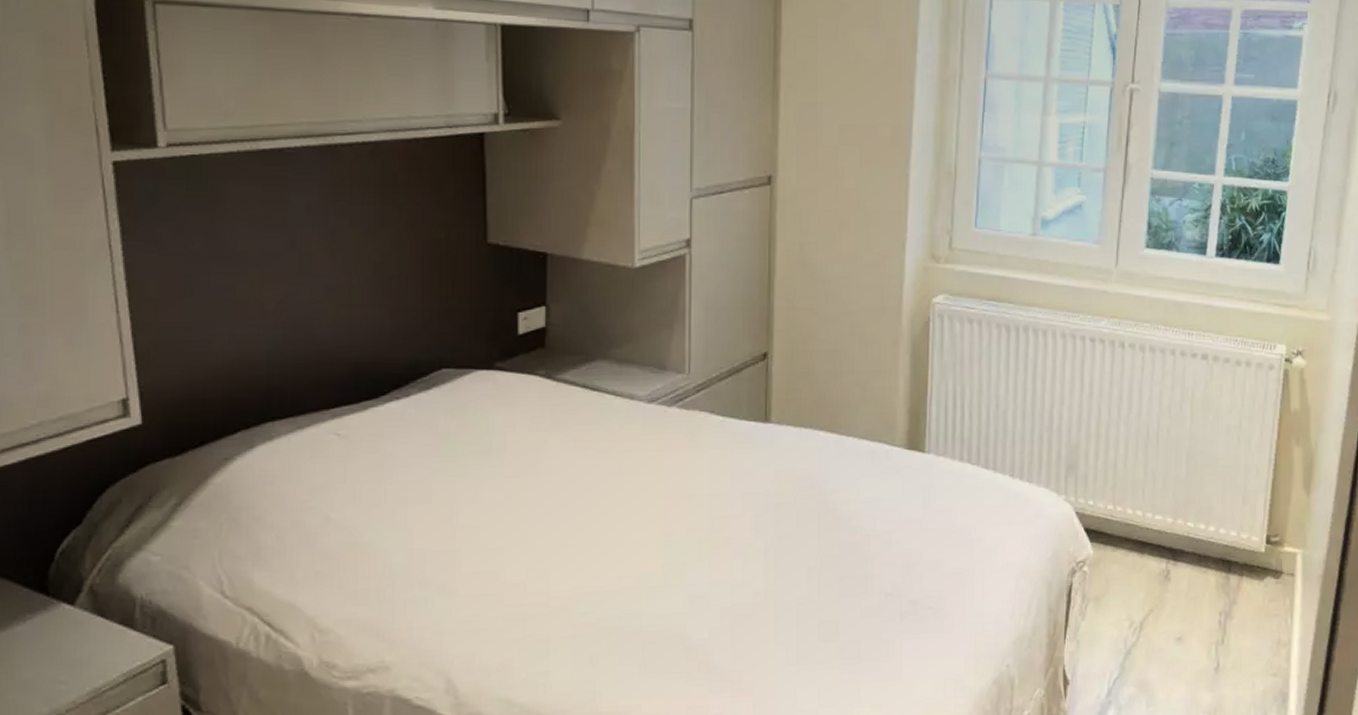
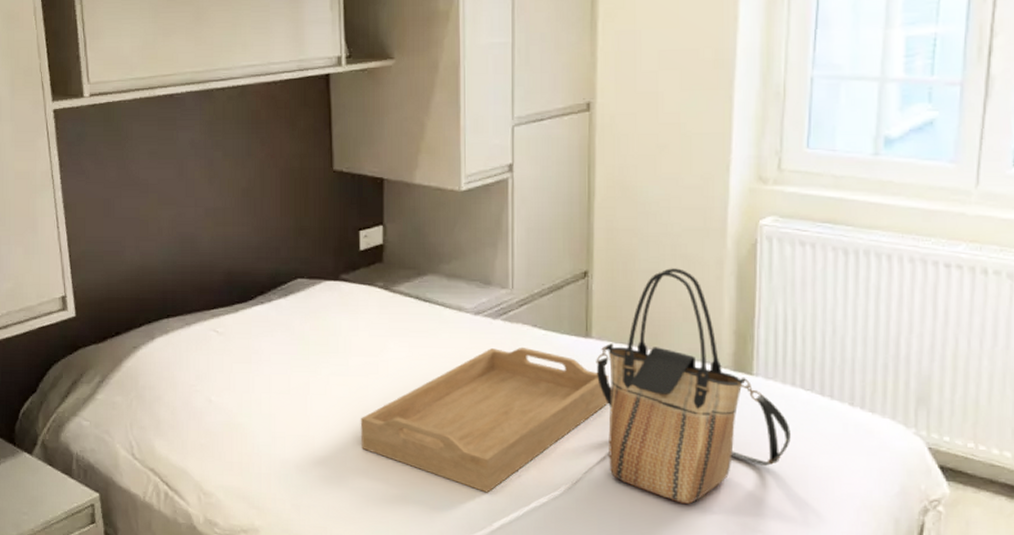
serving tray: none [516,435,788,597] -> present [360,347,609,493]
tote bag: none [775,348,959,588] -> present [596,268,791,504]

